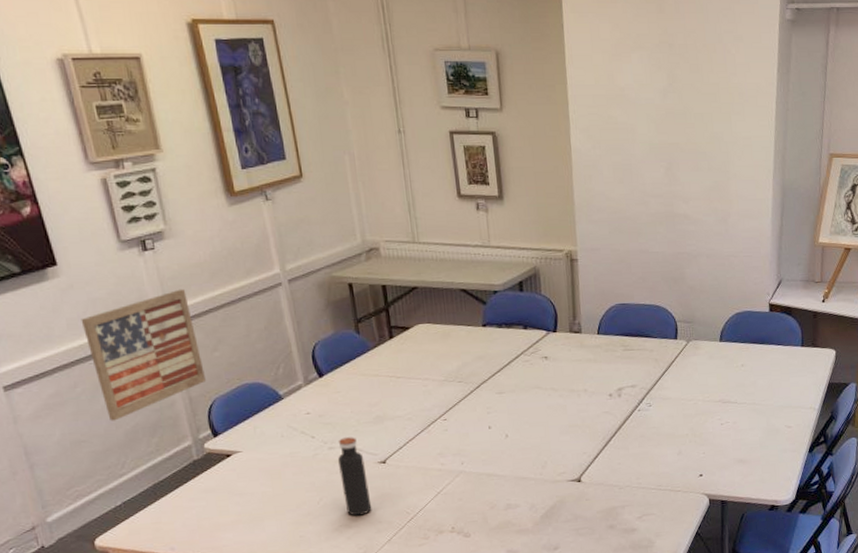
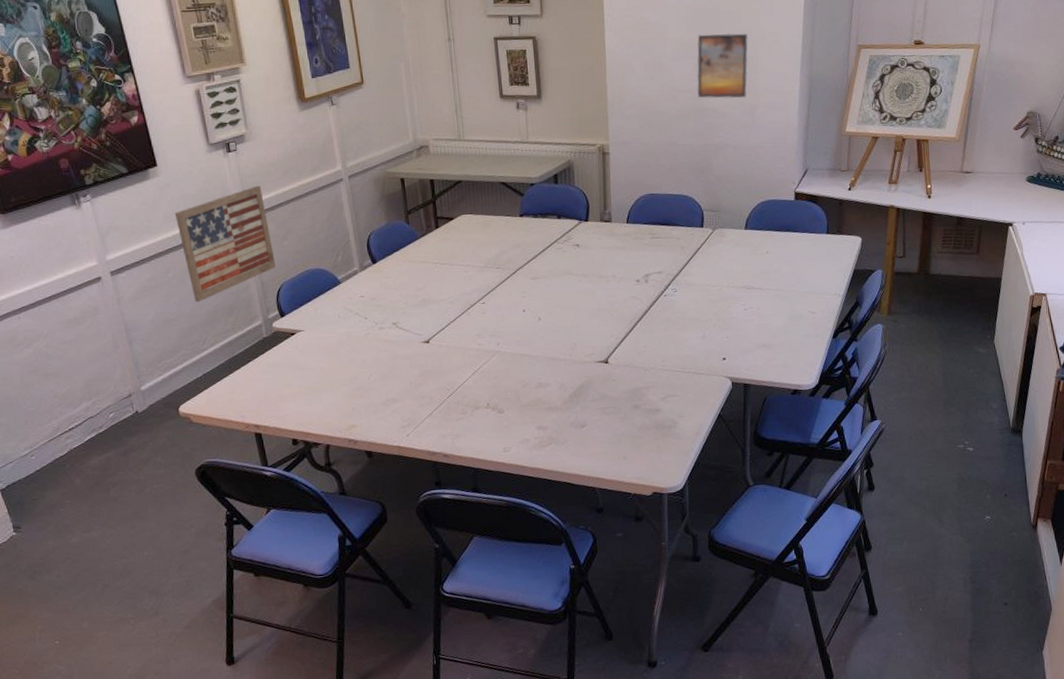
water bottle: present [337,437,372,516] -> none [386,318,416,391]
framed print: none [668,136,721,205] -> present [696,33,749,99]

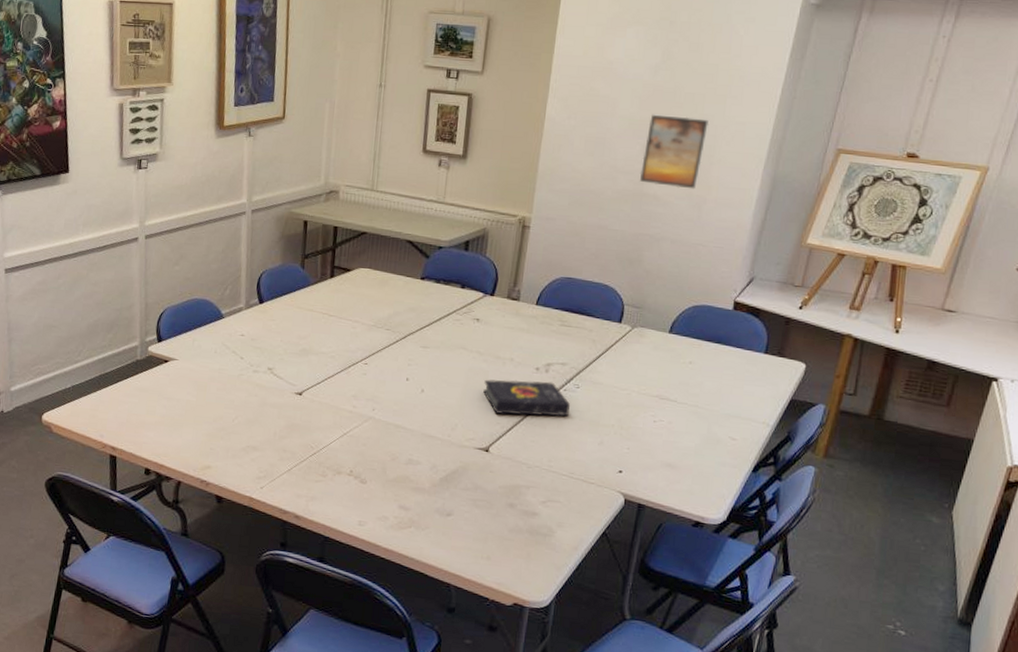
wall art: present [174,185,277,303] -> none [76,206,164,313]
book: none [593,290,673,327] -> present [483,379,571,417]

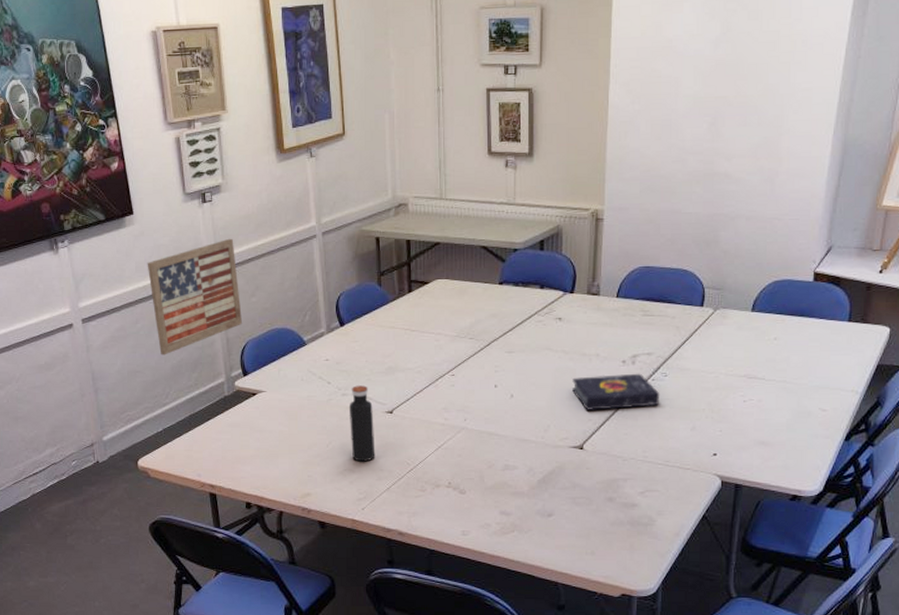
wall art: none [76,206,164,313] -> present [147,238,243,355]
water bottle: none [257,363,283,441] -> present [348,385,375,462]
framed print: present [639,114,710,189] -> none [709,88,775,163]

